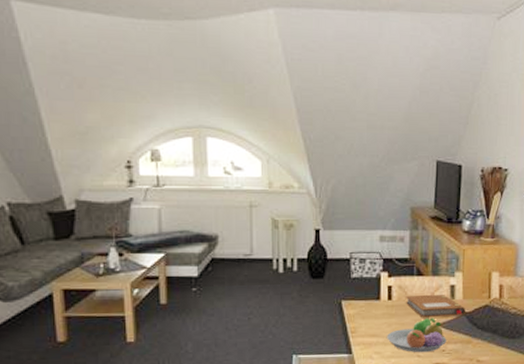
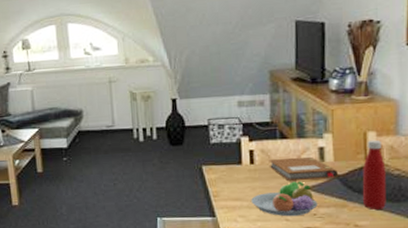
bottle: none [484,280,505,346] -> present [362,139,386,211]

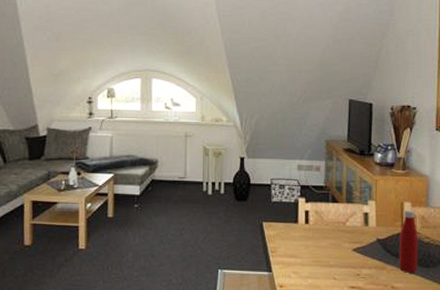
fruit bowl: present [251,181,318,217] -> none [304,242,361,276]
notebook: present [268,156,338,182] -> none [321,220,379,242]

